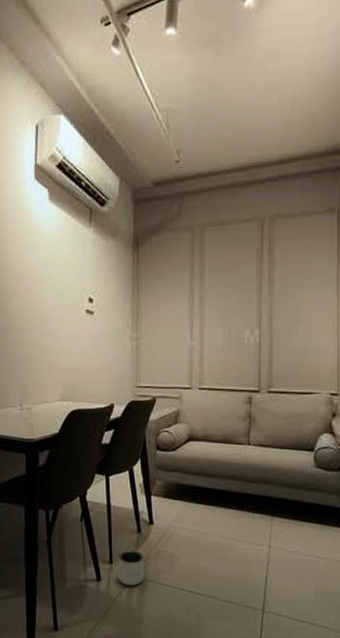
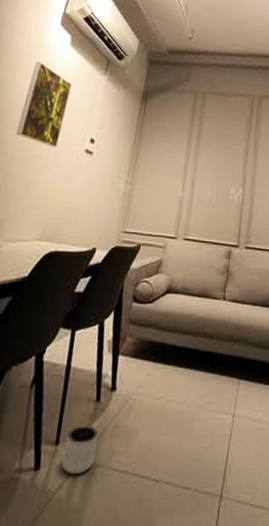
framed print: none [19,225,60,312] -> present [16,61,72,147]

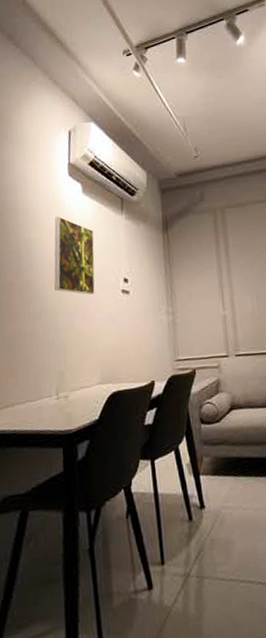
planter: present [61,425,99,475] -> none [170,543,200,589]

